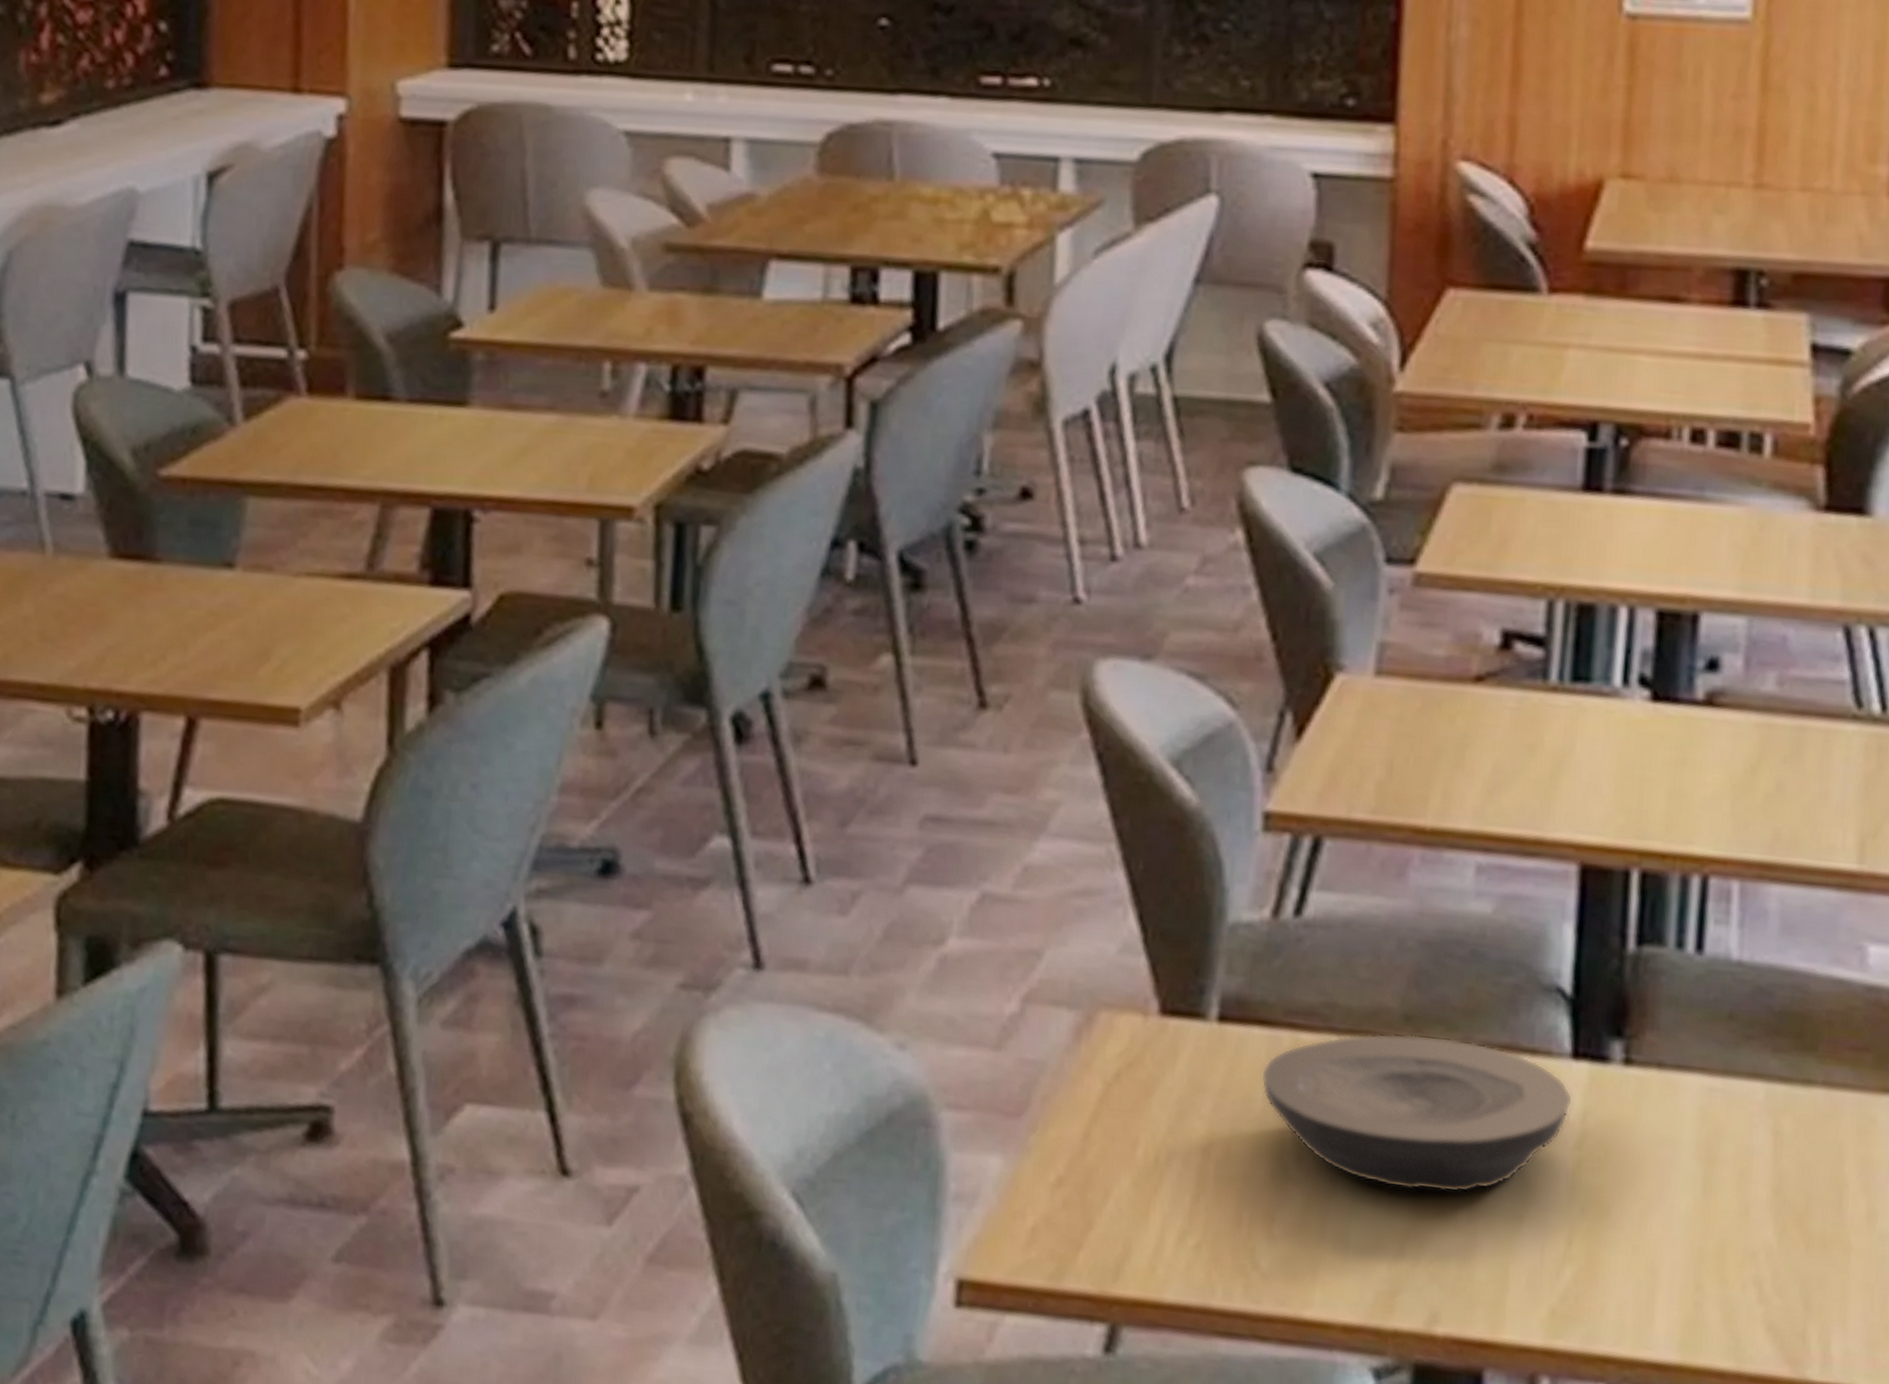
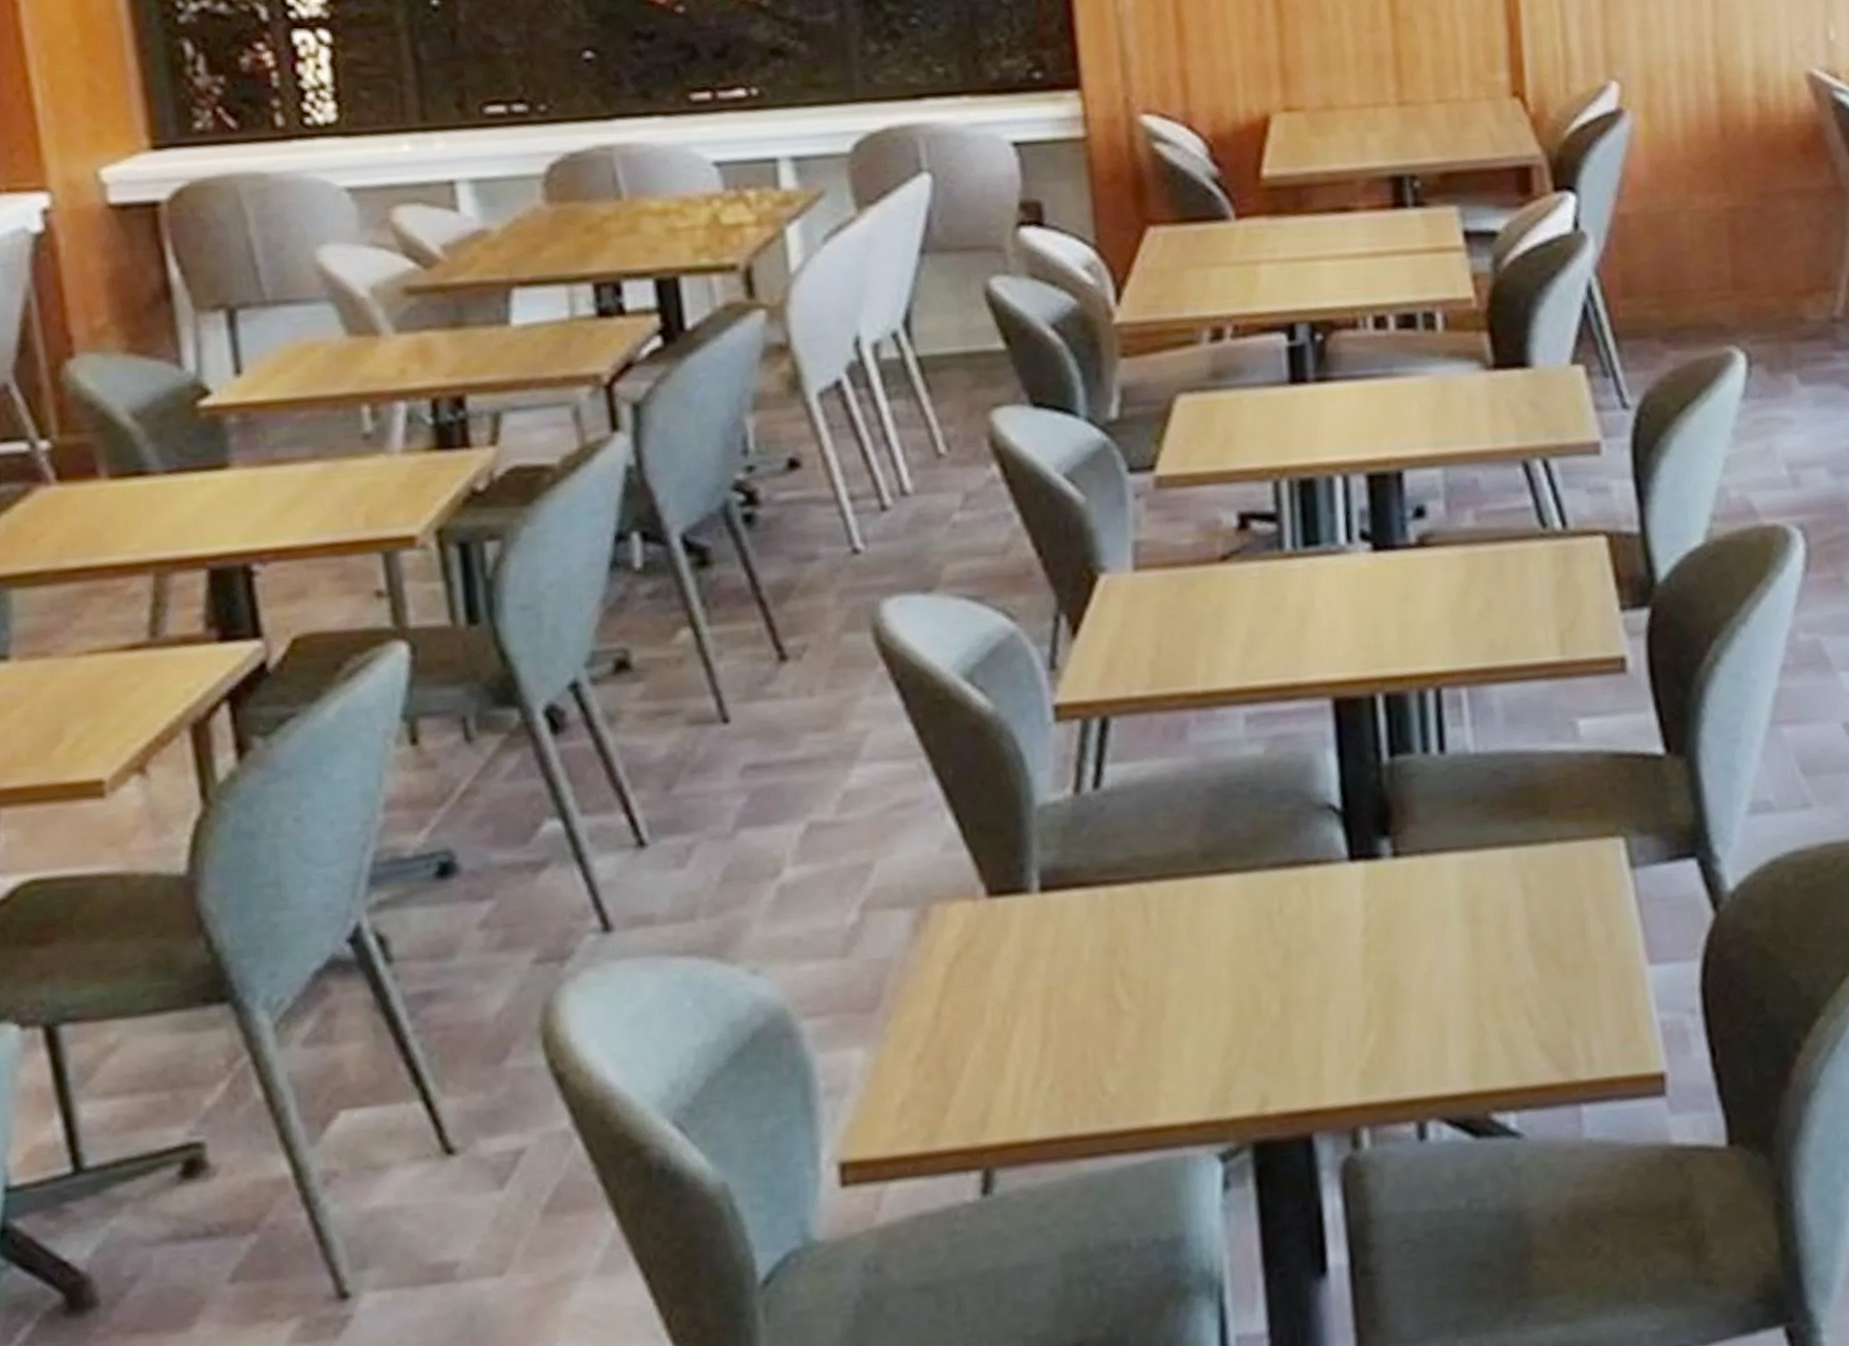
plate: present [1260,1033,1574,1194] -> none [1084,864,1356,1001]

